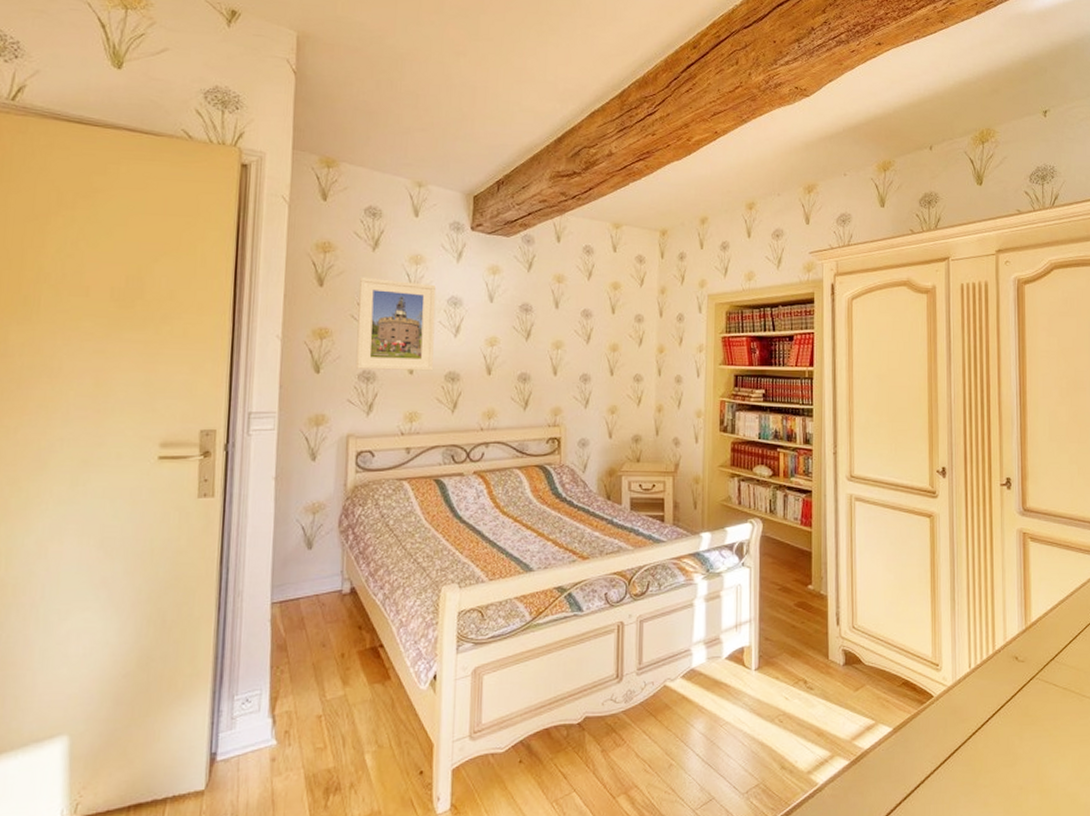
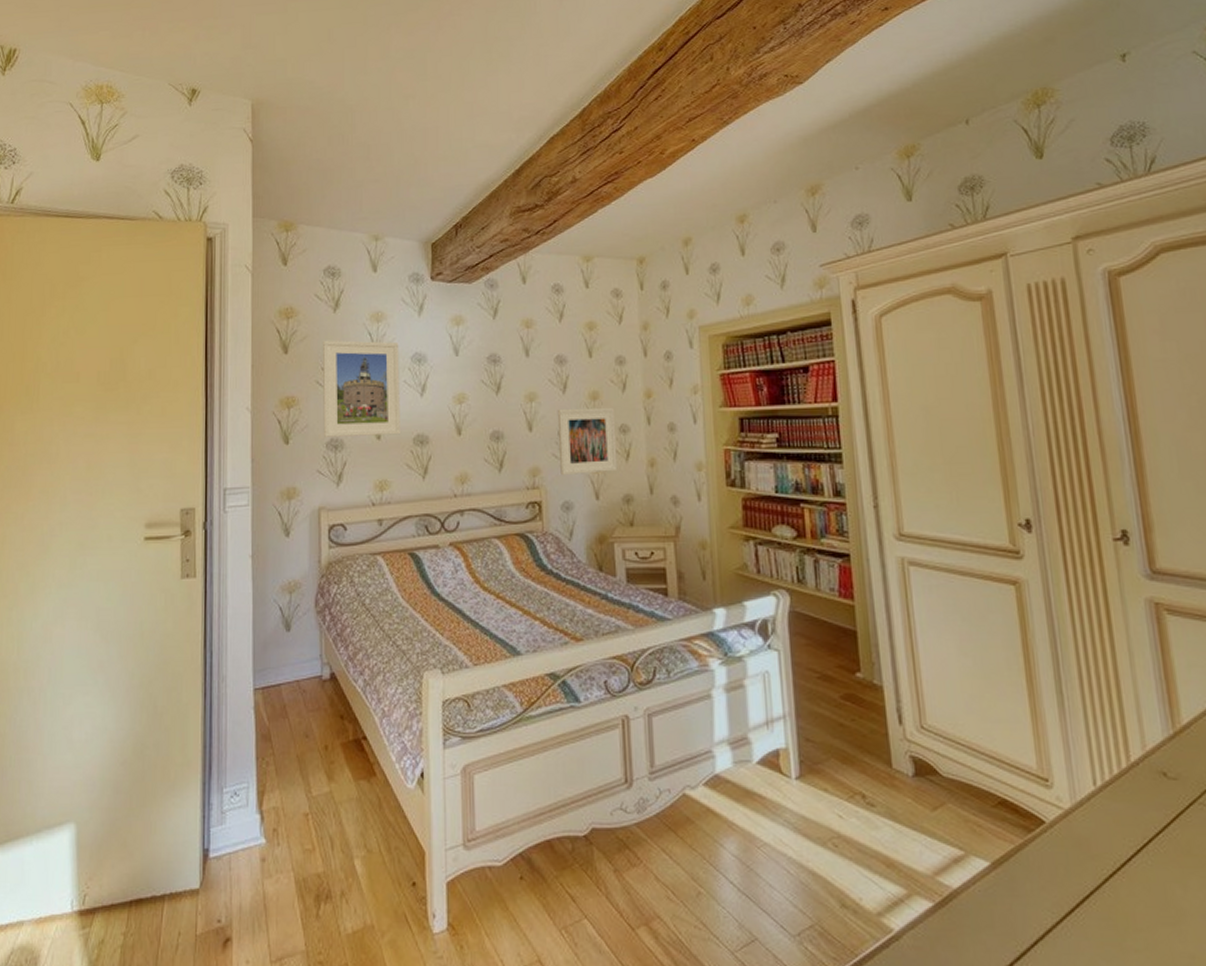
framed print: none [579,357,631,416] -> present [557,407,618,475]

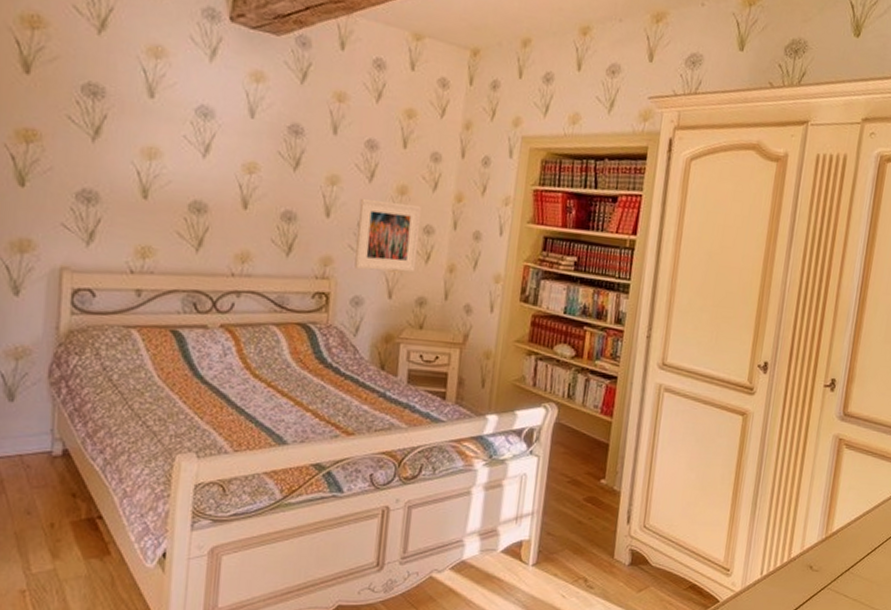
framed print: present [322,340,400,437] -> none [72,66,182,198]

